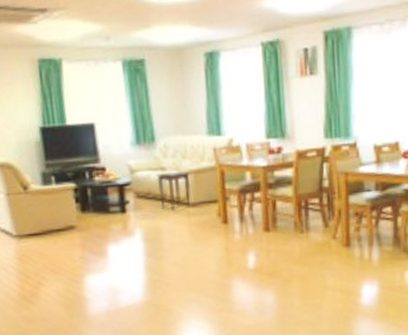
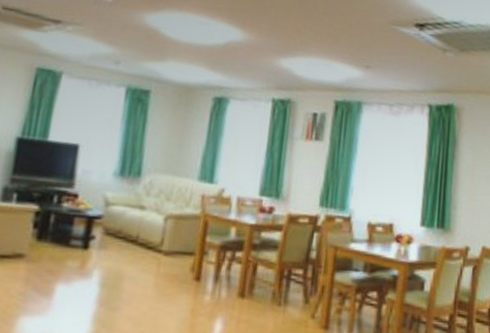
side table: present [155,171,191,211] -> none [130,211,172,256]

